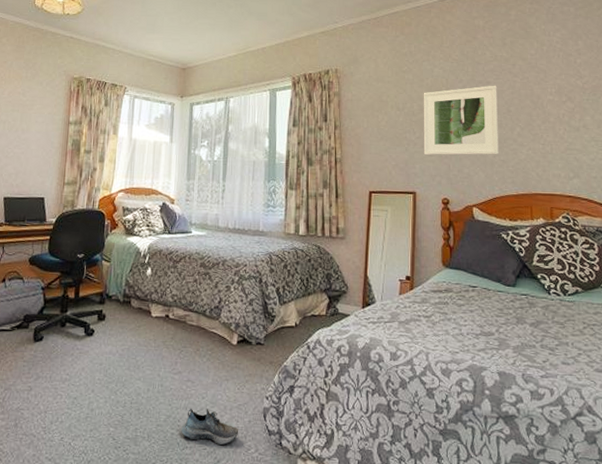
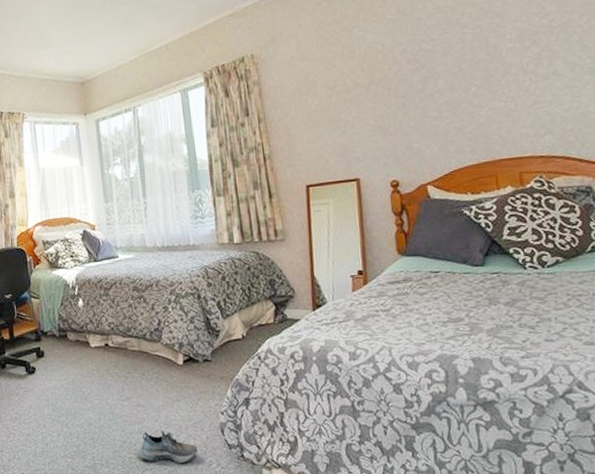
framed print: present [423,85,500,156] -> none [356,41,453,136]

